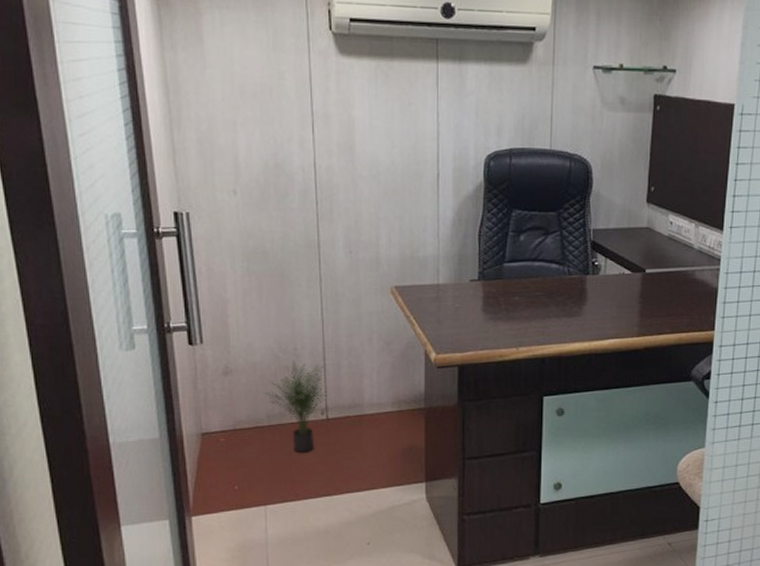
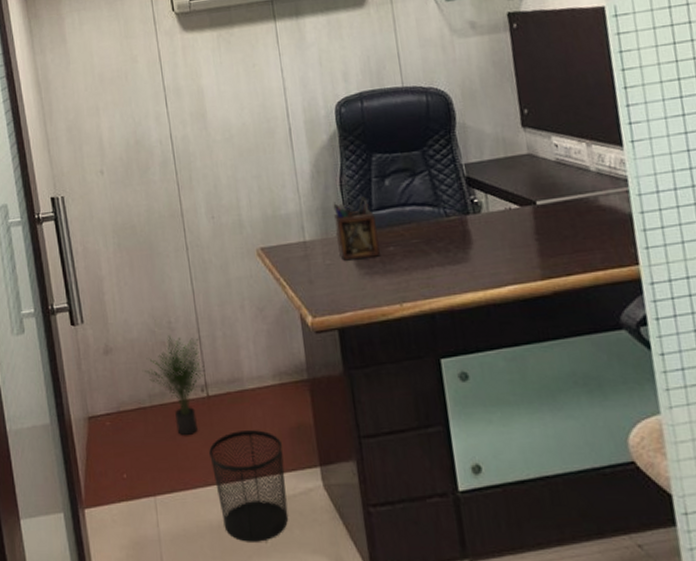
waste bin: none [323,450,393,544] -> present [209,430,289,542]
desk organizer: none [468,248,506,305] -> present [333,196,380,261]

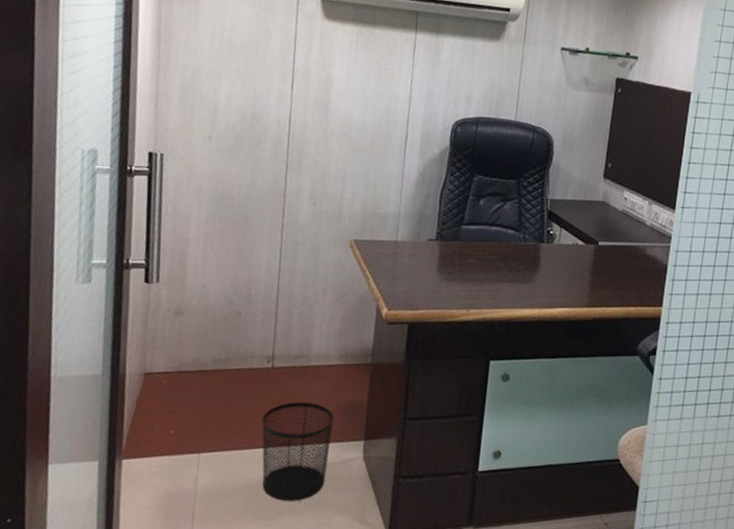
potted plant: present [142,335,206,435] -> none [211,306,276,401]
desk organizer: present [333,196,380,261] -> none [425,210,464,266]

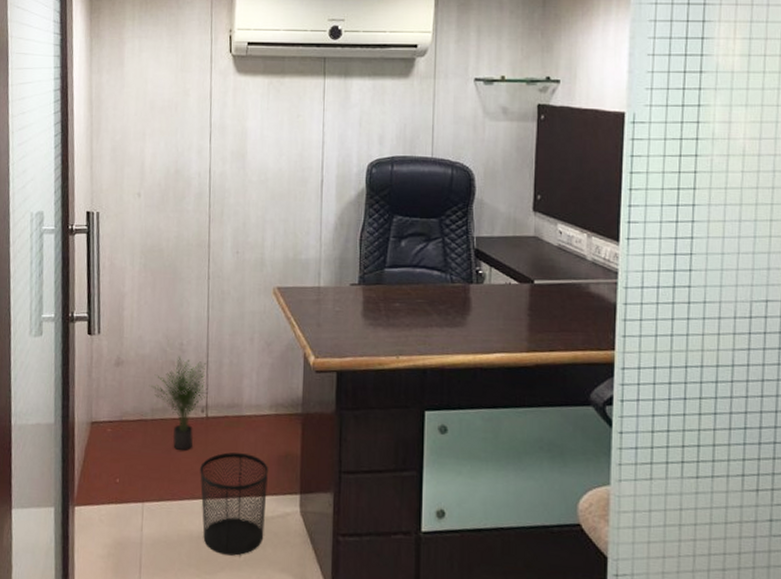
potted plant: none [211,306,276,401] -> present [149,356,208,450]

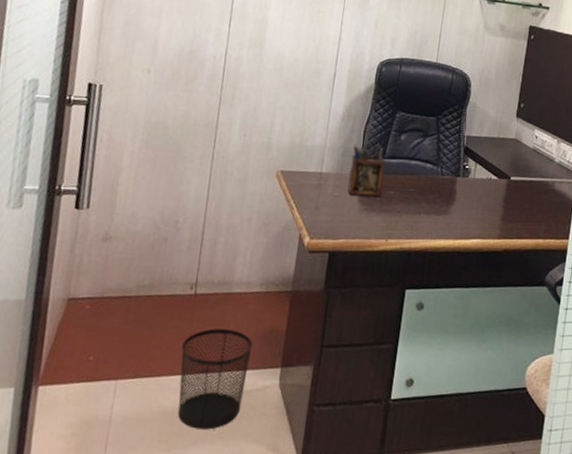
potted plant: present [149,356,208,450] -> none [137,233,201,327]
desk organizer: none [348,253,387,310] -> present [347,144,386,197]

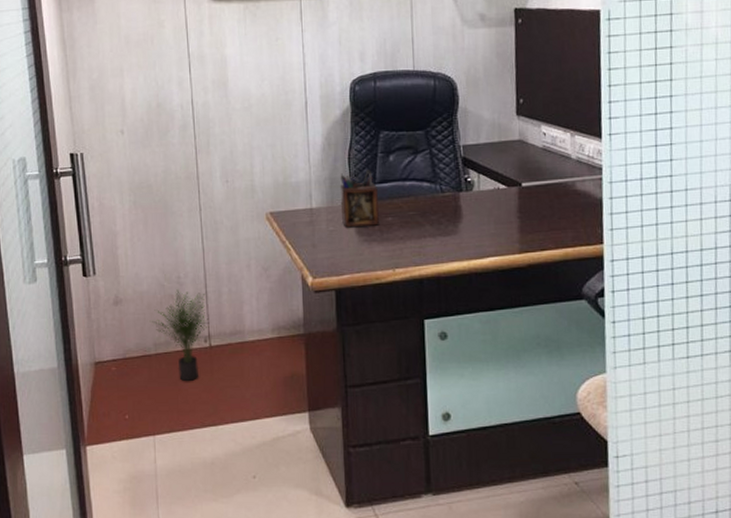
potted plant: none [137,233,201,327] -> present [149,289,209,381]
waste bin: present [178,328,253,429] -> none [208,378,277,477]

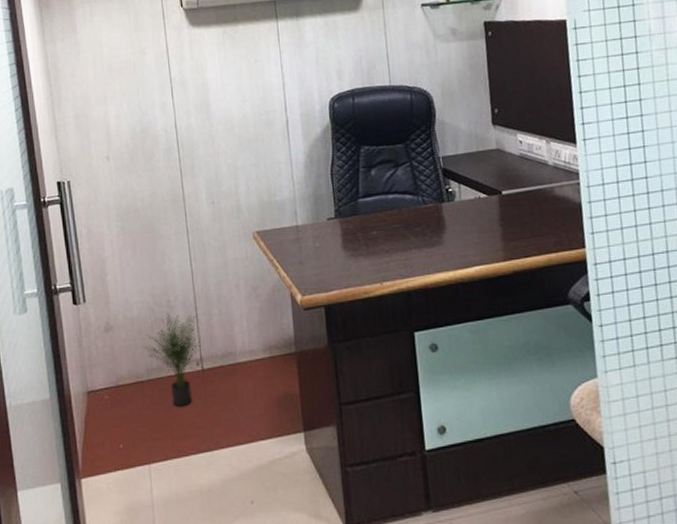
desk organizer: present [339,170,379,228] -> none [323,185,365,244]

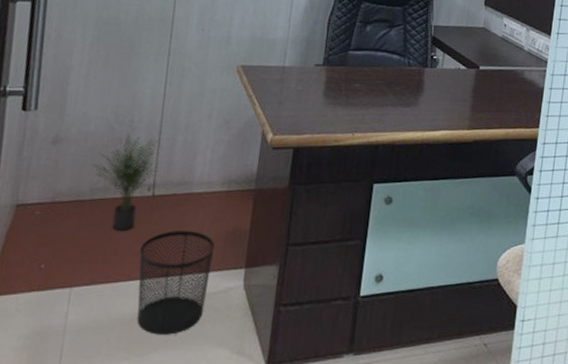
waste bin: none [202,400,274,504] -> present [137,230,215,335]

